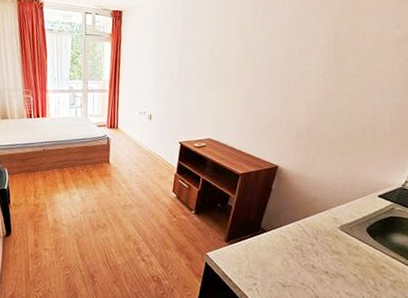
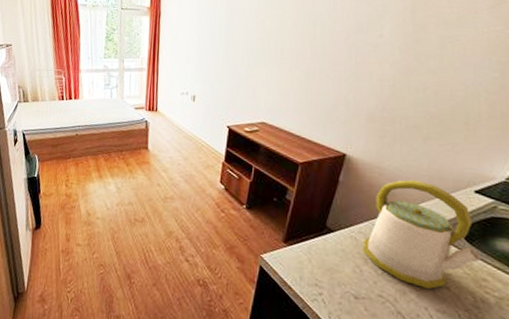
kettle: none [289,187,381,277] -> present [362,179,481,290]

